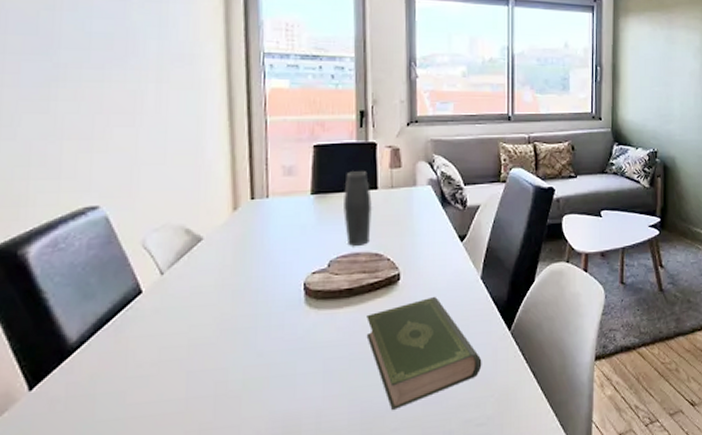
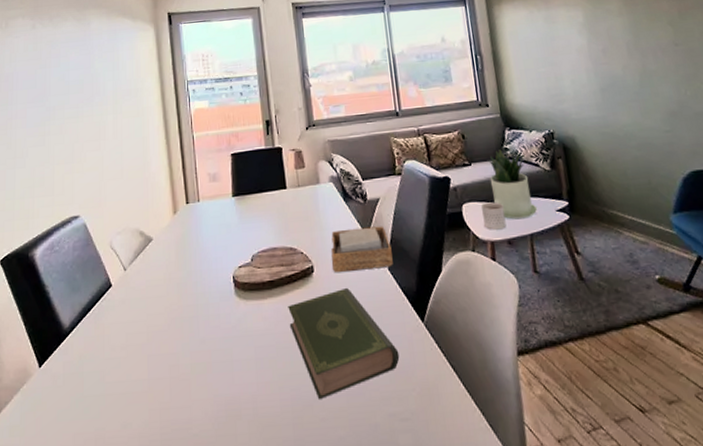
vase: present [343,171,372,247] -> none [259,173,284,243]
napkin holder: none [422,234,487,280] -> present [331,226,393,272]
mug: none [581,215,602,242] -> present [481,202,507,230]
planter: none [592,164,633,233] -> present [488,149,538,220]

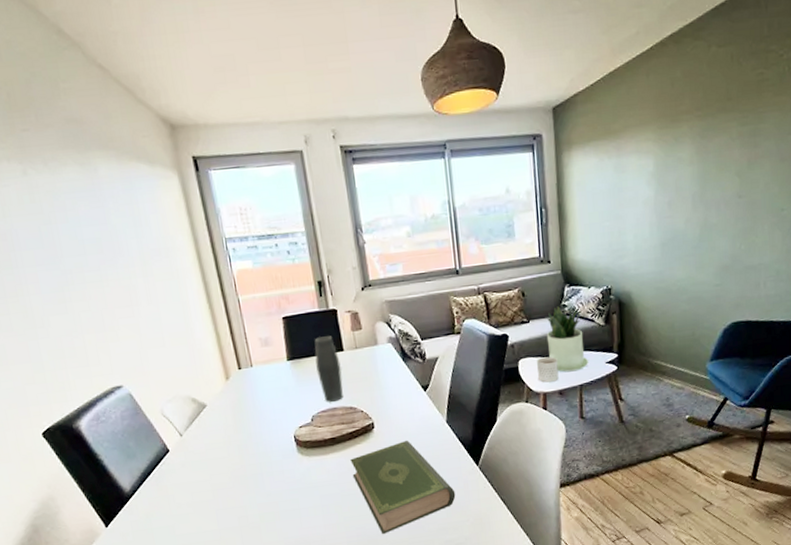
vase: none [259,173,284,243] -> present [314,336,343,403]
napkin holder: present [331,226,393,272] -> none [390,383,451,427]

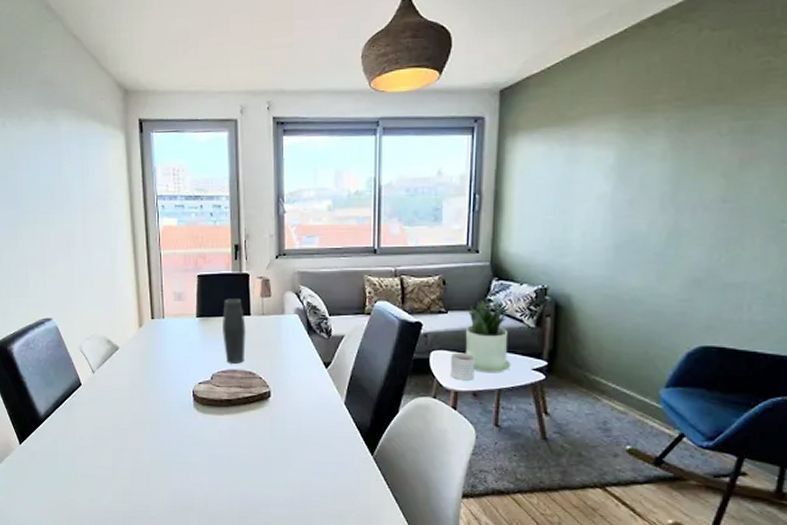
book: present [350,440,456,534] -> none [243,414,345,506]

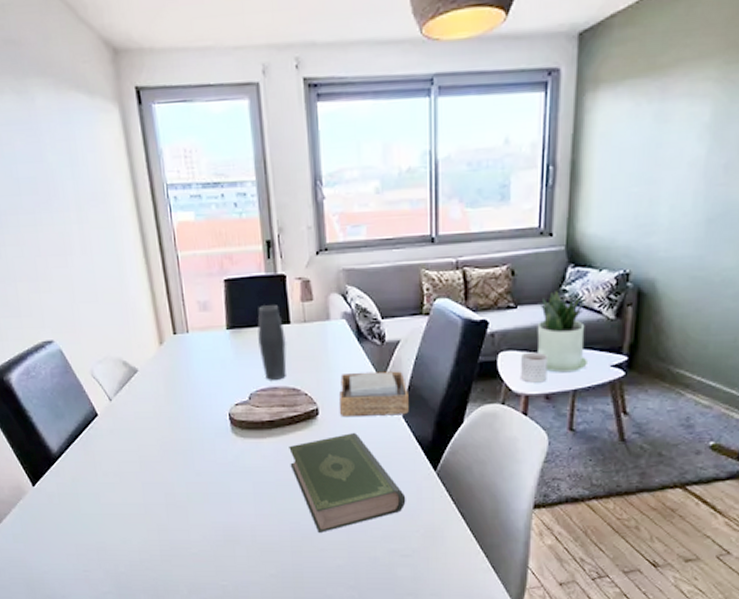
book: none [243,414,345,506] -> present [289,432,406,532]
napkin holder: none [290,361,350,402] -> present [339,371,409,416]

